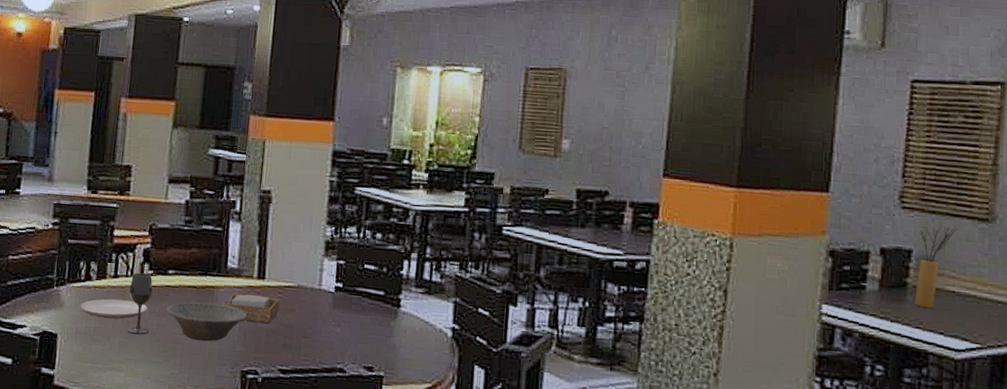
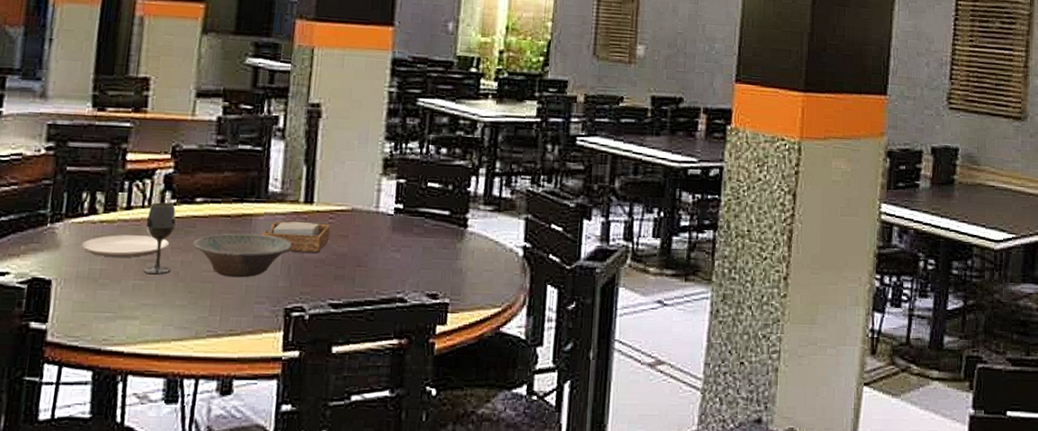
vase: present [915,218,958,309] -> none [961,118,996,204]

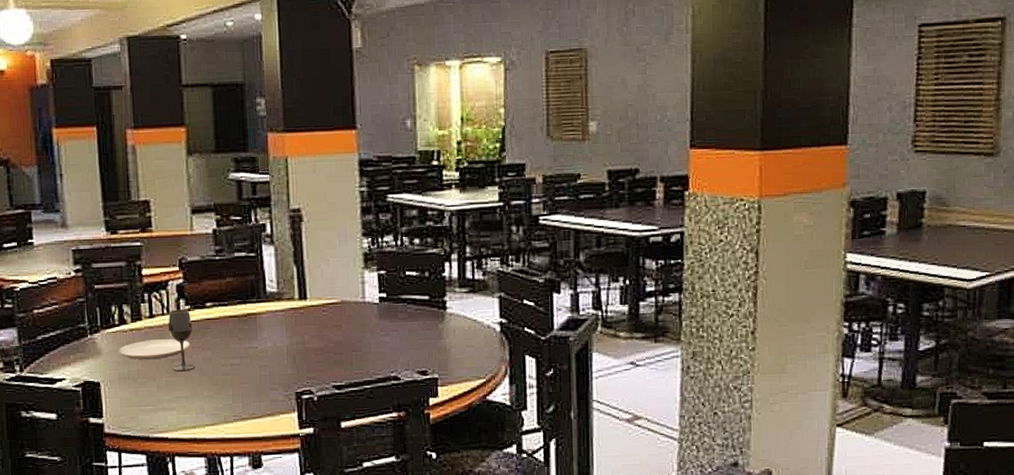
bowl: present [192,233,292,278] -> none [209,330,294,369]
napkin holder: present [262,221,331,254] -> none [267,316,326,343]

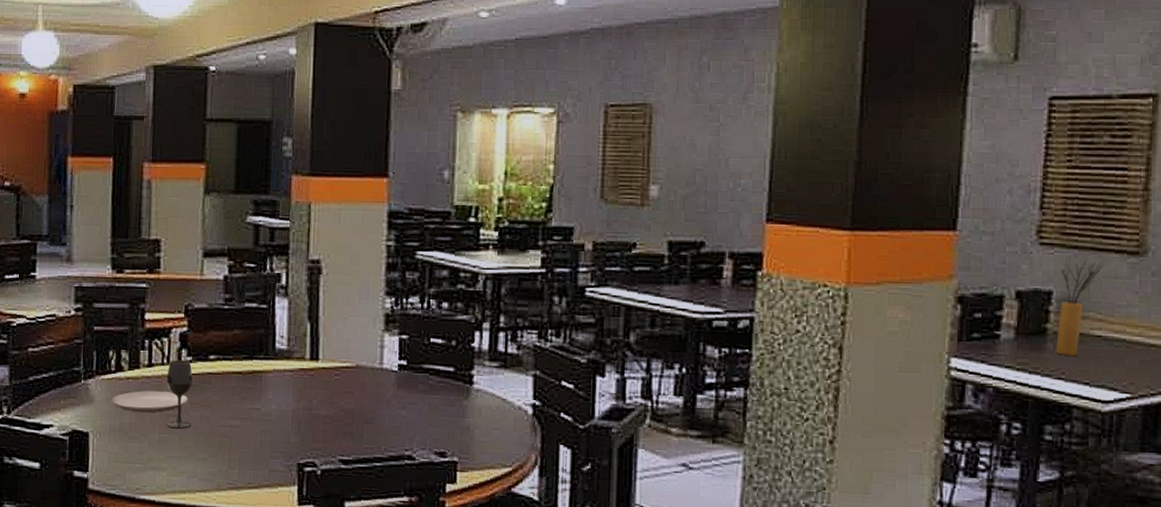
vase: none [930,158,966,245] -> present [1056,254,1104,357]

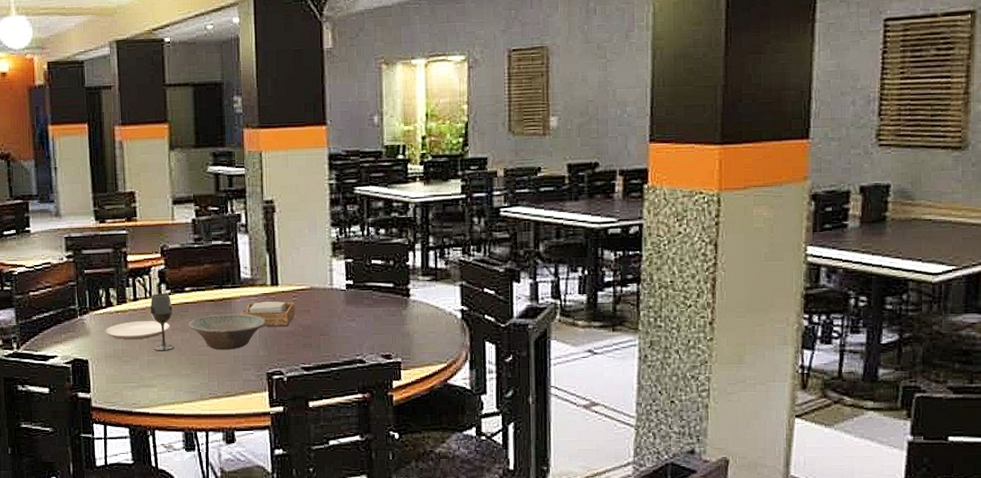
bowl: none [209,389,301,433] -> present [188,313,266,350]
napkin holder: none [272,378,337,410] -> present [241,301,295,327]
vase: present [1056,254,1104,357] -> none [894,152,932,239]

